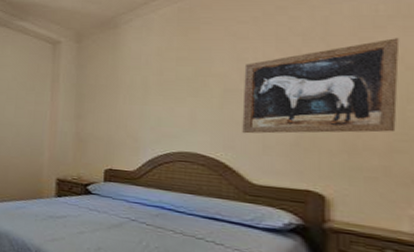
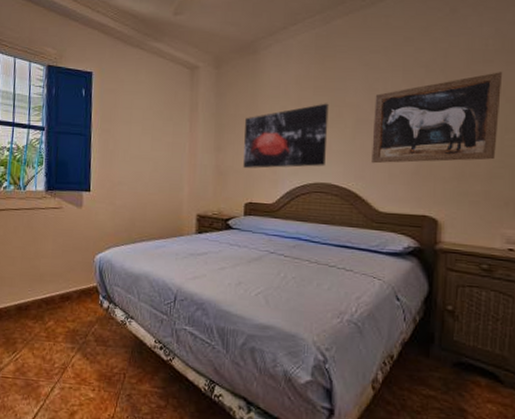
wall art: none [102,73,193,136] -> present [242,103,329,169]

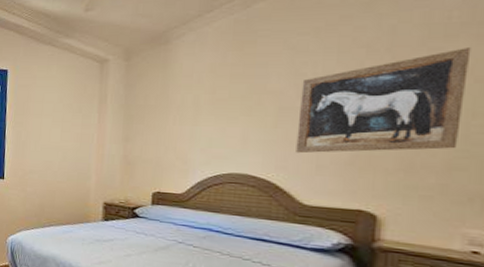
wall art: present [242,103,329,169] -> none [151,91,247,159]

